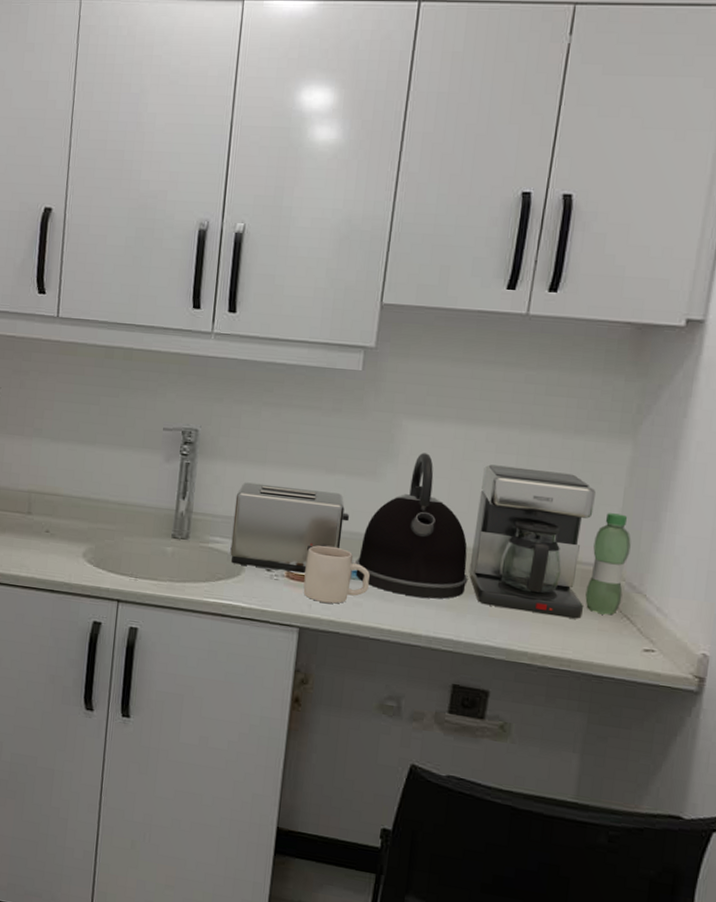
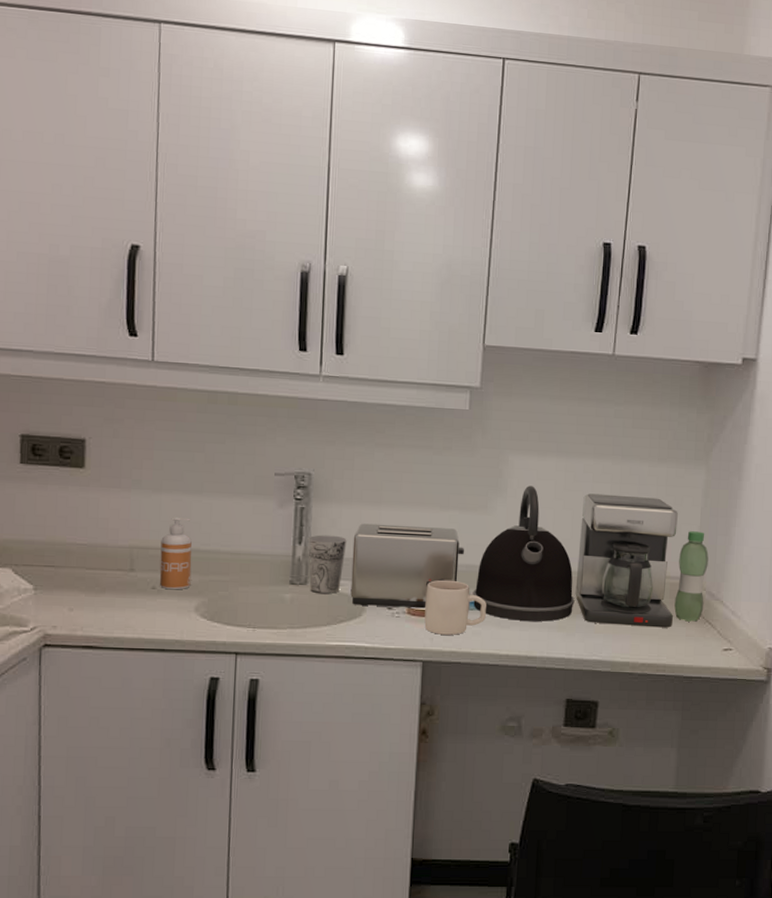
soap dispenser: none [53,465,84,535] -> present [159,517,192,590]
cup: none [190,491,230,551] -> present [307,534,347,594]

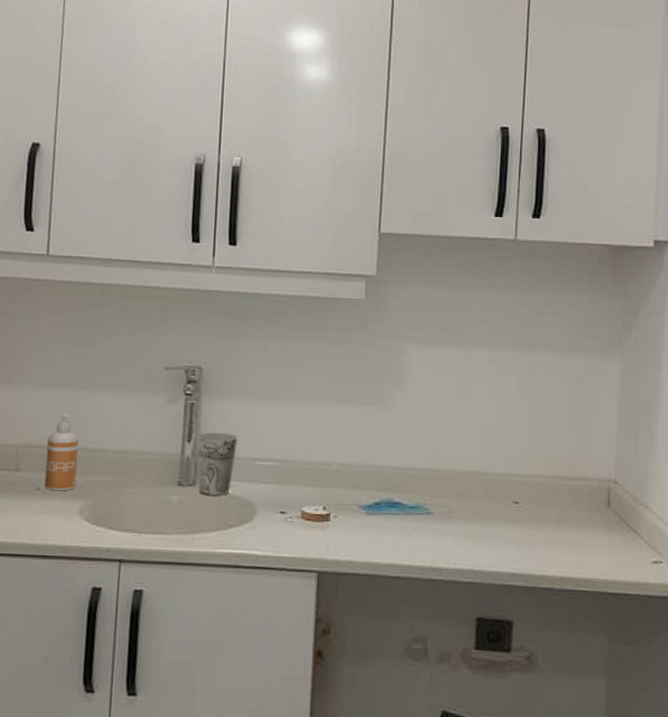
toaster: present [350,523,465,609] -> none [241,419,363,513]
mug: present [424,579,486,635] -> none [319,481,386,543]
kettle: present [473,486,575,621] -> none [371,378,483,528]
coffee maker: present [575,493,678,628] -> none [483,386,593,537]
water bottle: present [674,531,709,622] -> none [594,427,630,530]

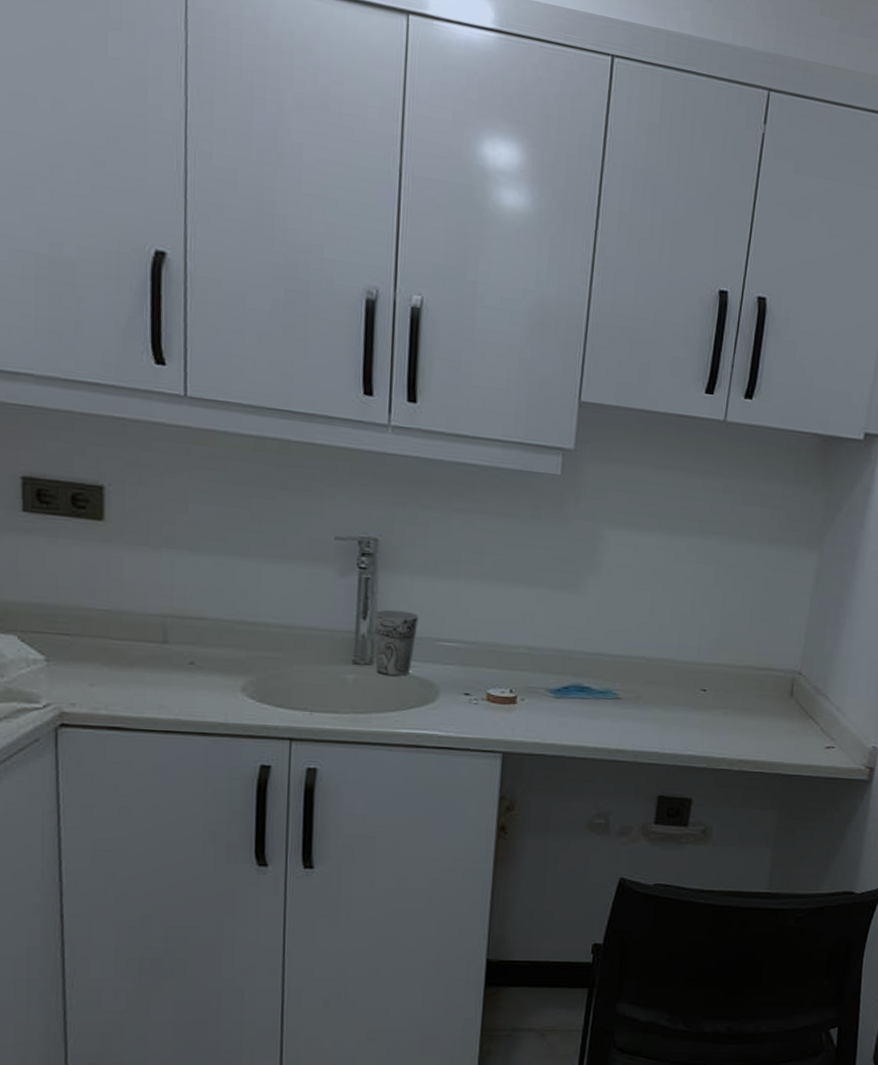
soap dispenser: present [44,414,79,491] -> none [198,583,237,667]

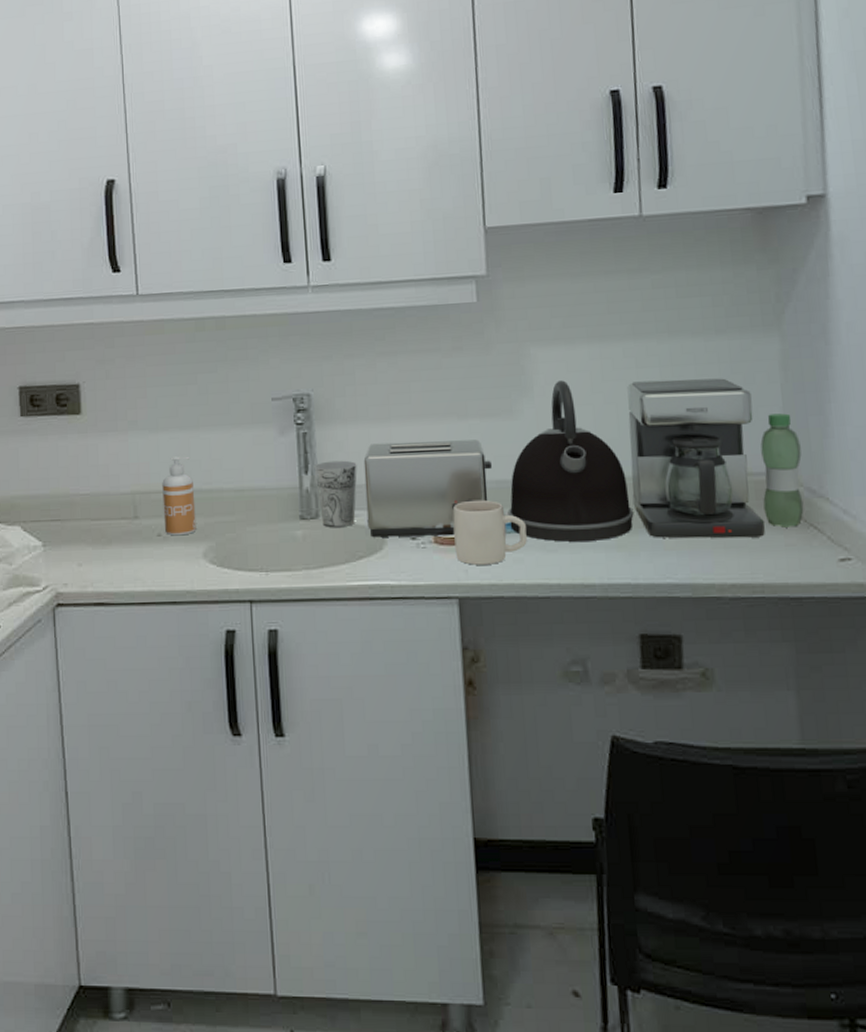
soap dispenser: none [198,583,237,667] -> present [162,456,196,536]
toaster: none [422,598,553,696] -> present [363,439,493,538]
mug: none [505,664,575,725] -> present [452,499,527,565]
kettle: none [560,564,671,713] -> present [507,380,634,542]
coffee maker: none [672,575,786,723] -> present [627,378,765,539]
water bottle: none [777,620,816,718] -> present [760,413,804,528]

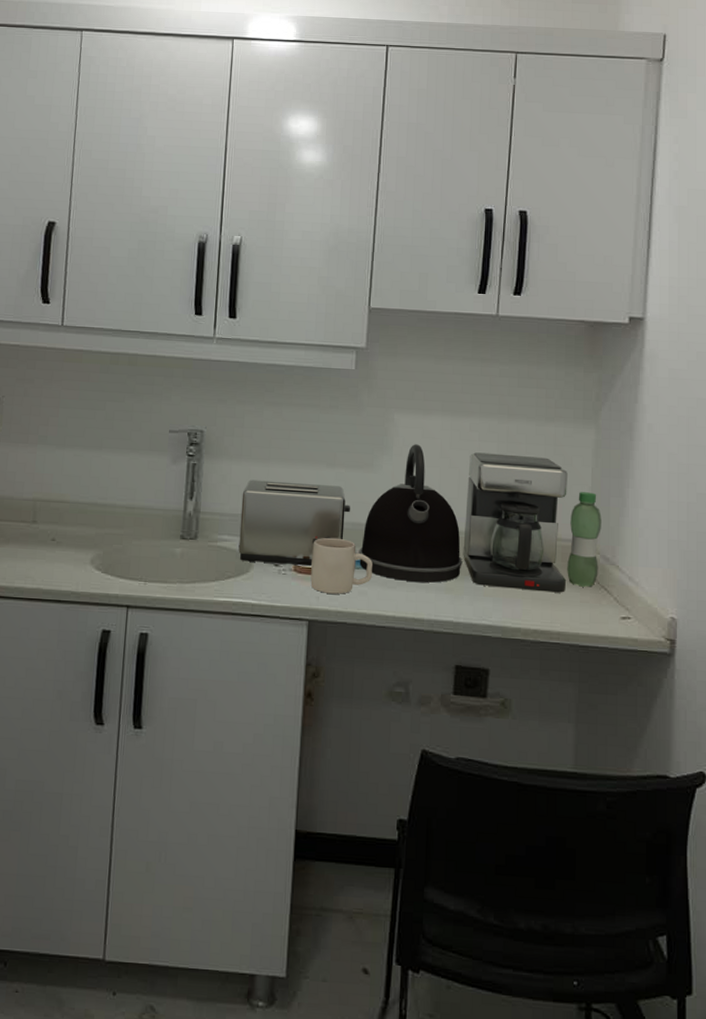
soap dispenser: present [162,456,196,536] -> none [59,471,91,542]
cup: present [314,460,358,528] -> none [198,490,236,550]

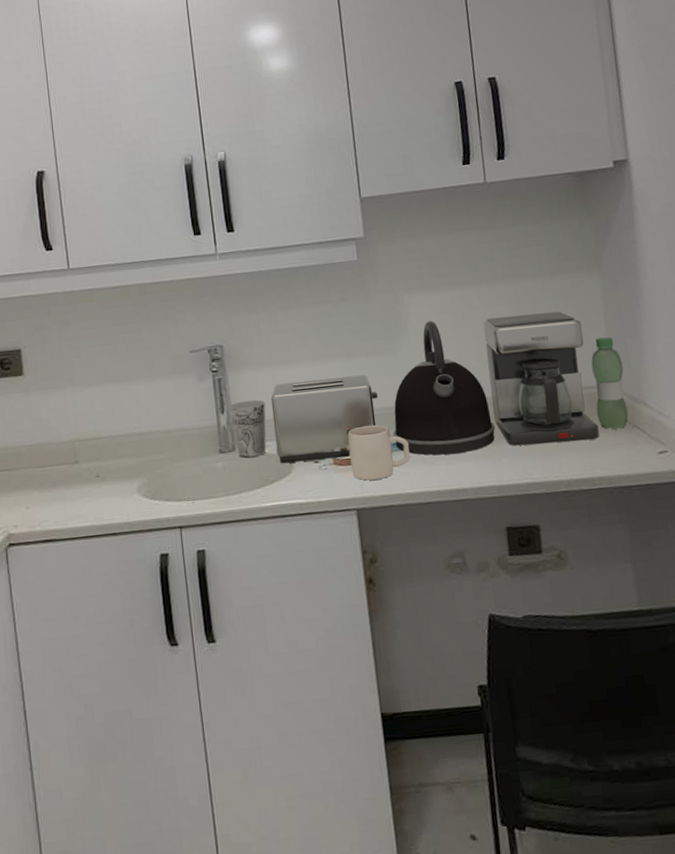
cup: none [198,490,236,550] -> present [228,399,267,458]

